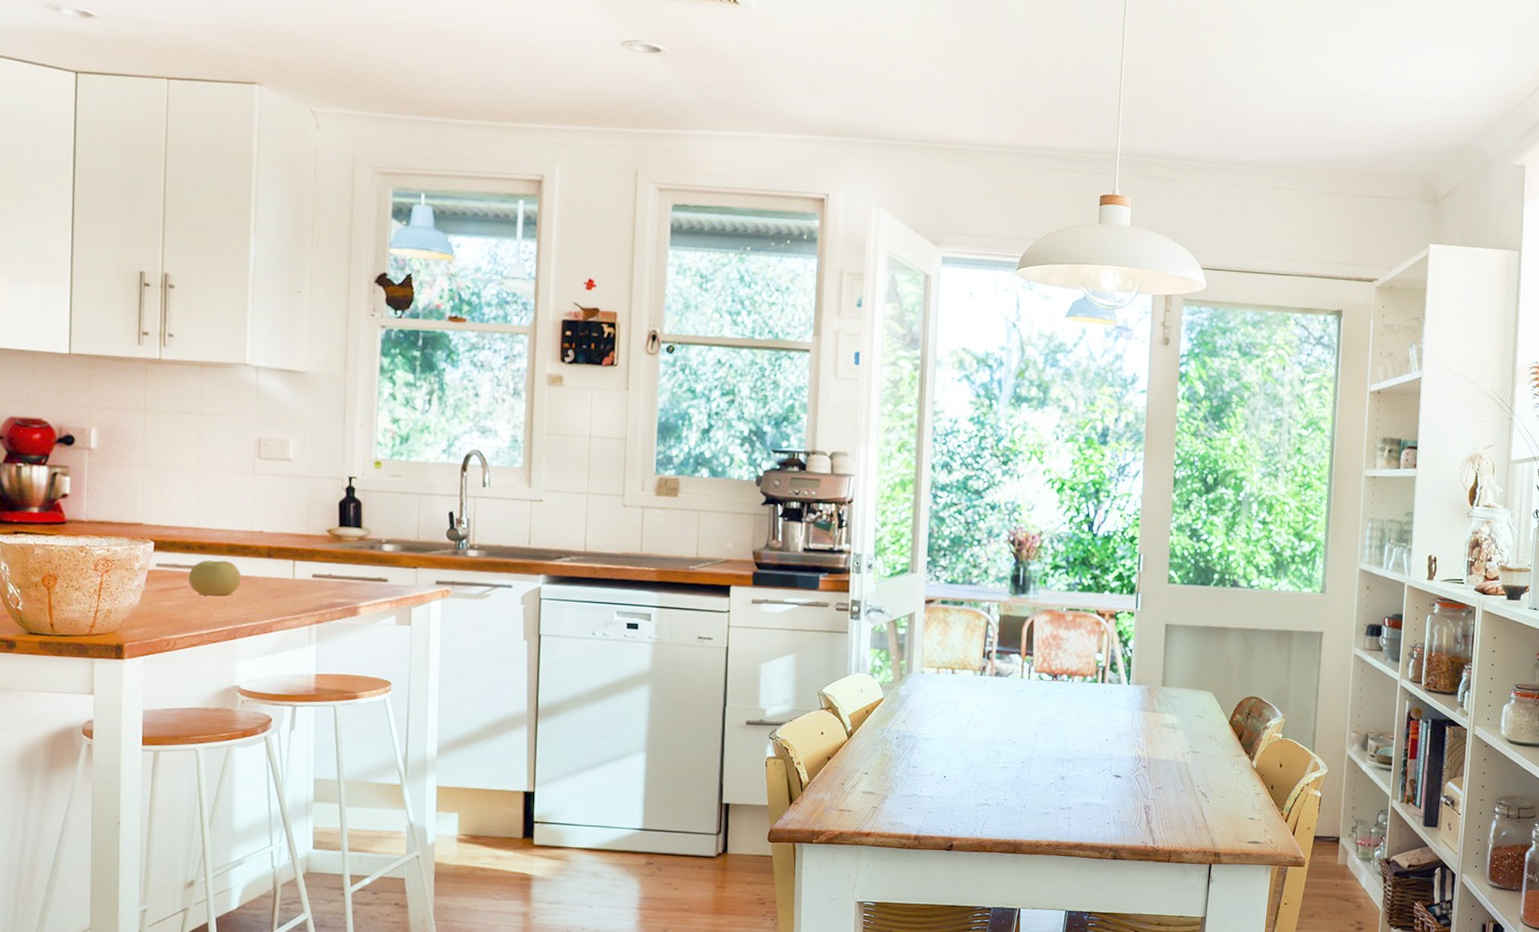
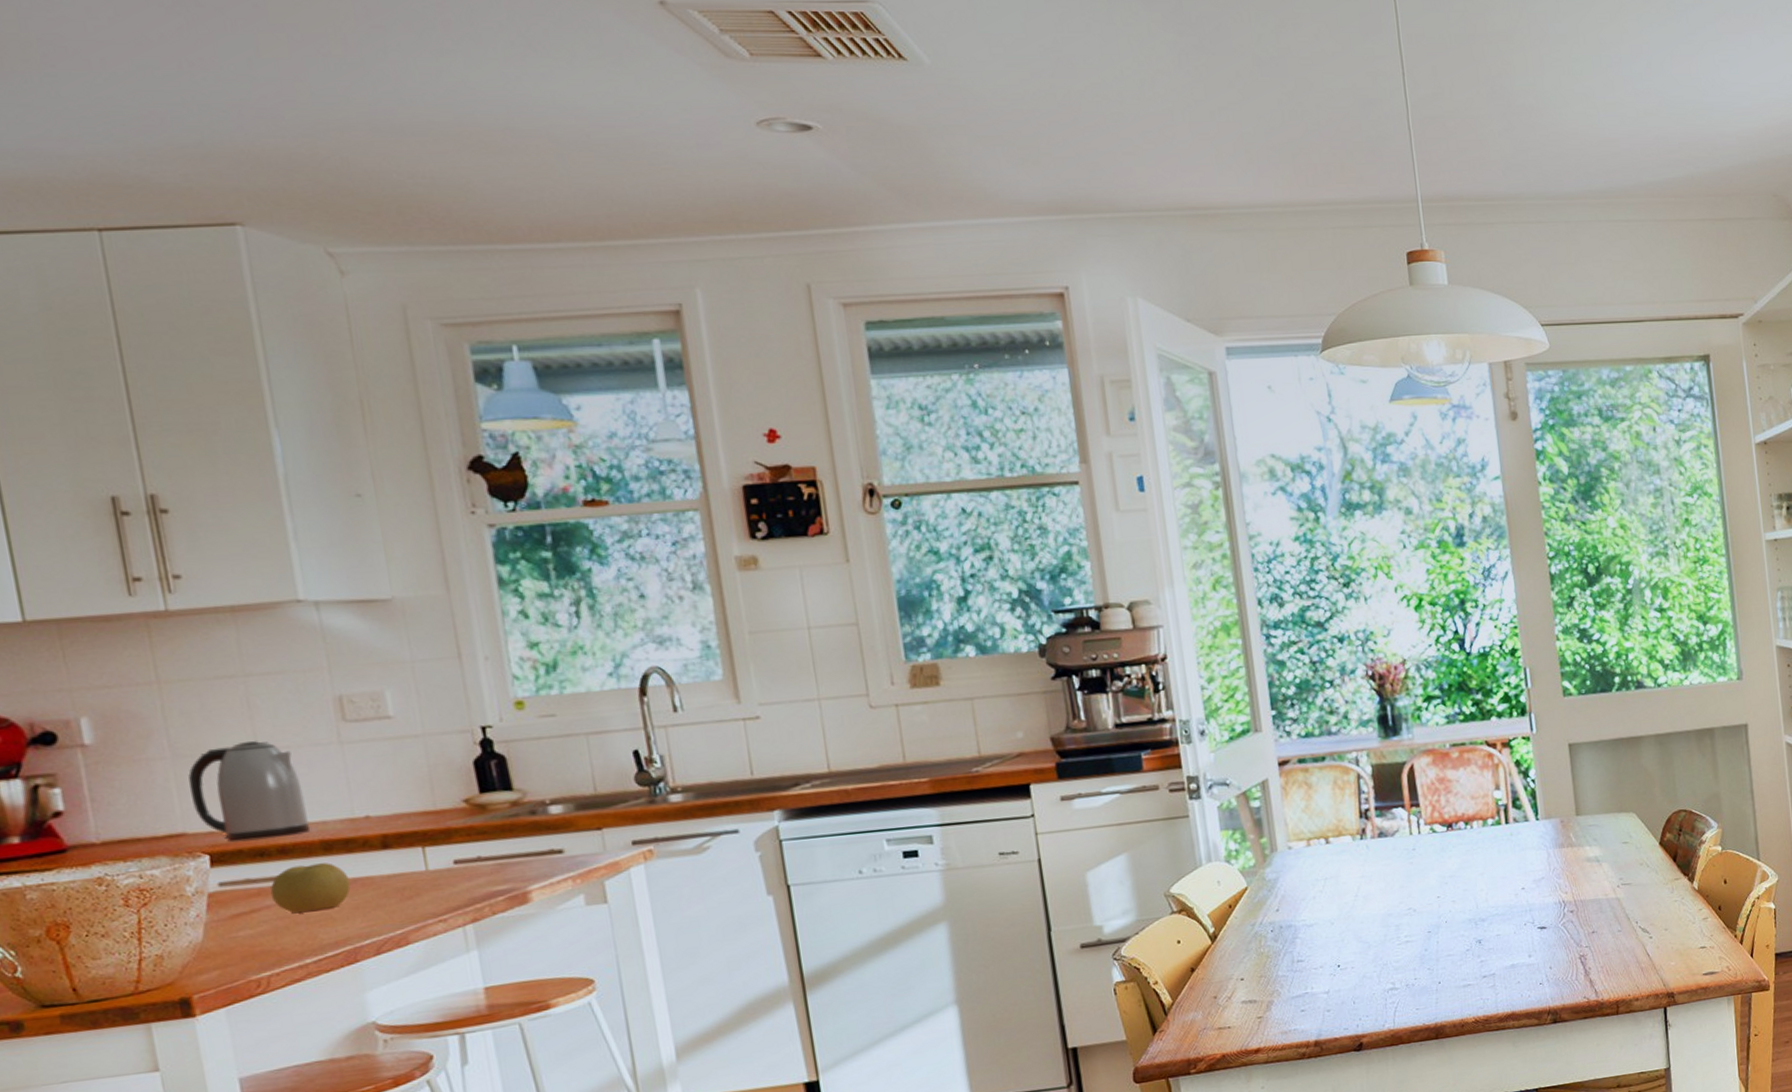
kettle: none [150,463,223,538] -> present [188,741,310,843]

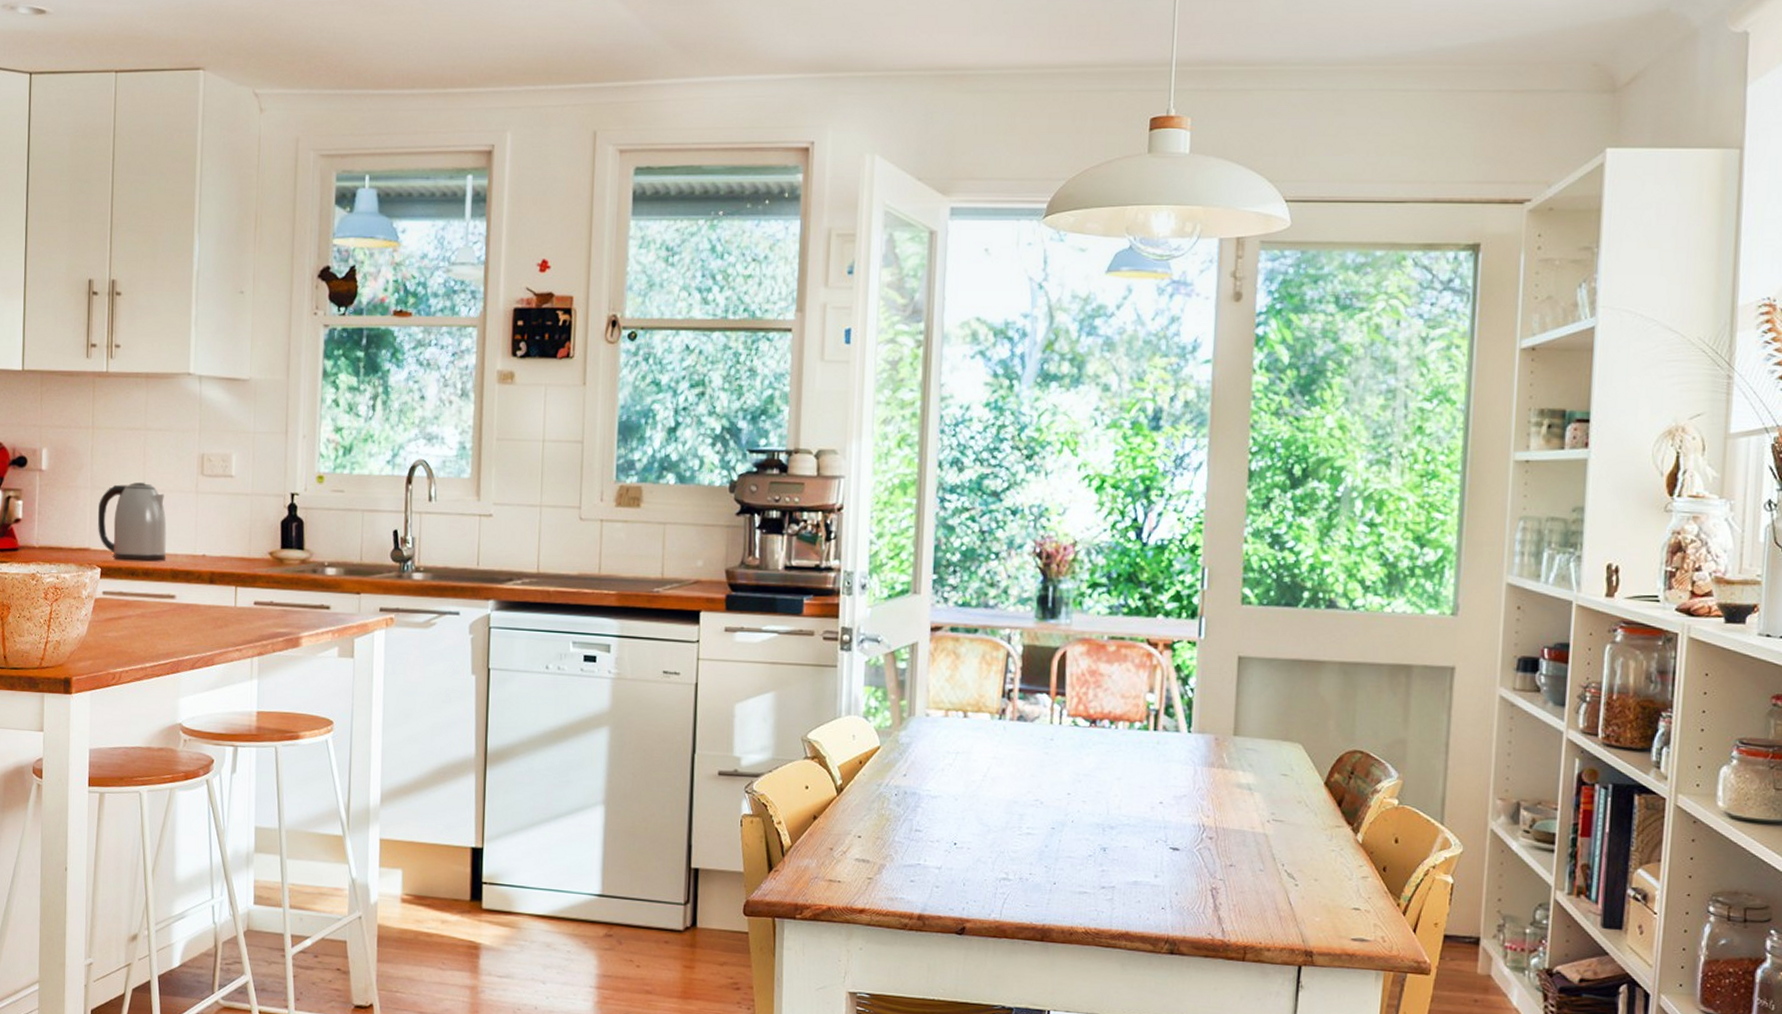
fruit: present [270,863,351,914] -> none [133,587,184,626]

